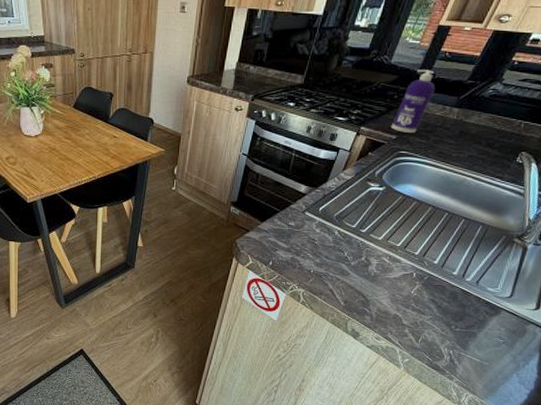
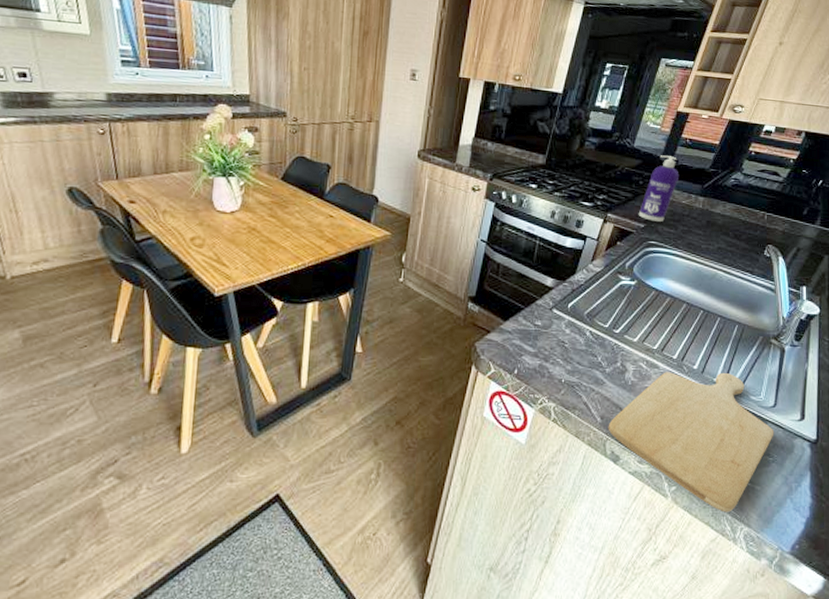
chopping board: none [350,266,508,382] -> present [608,372,774,513]

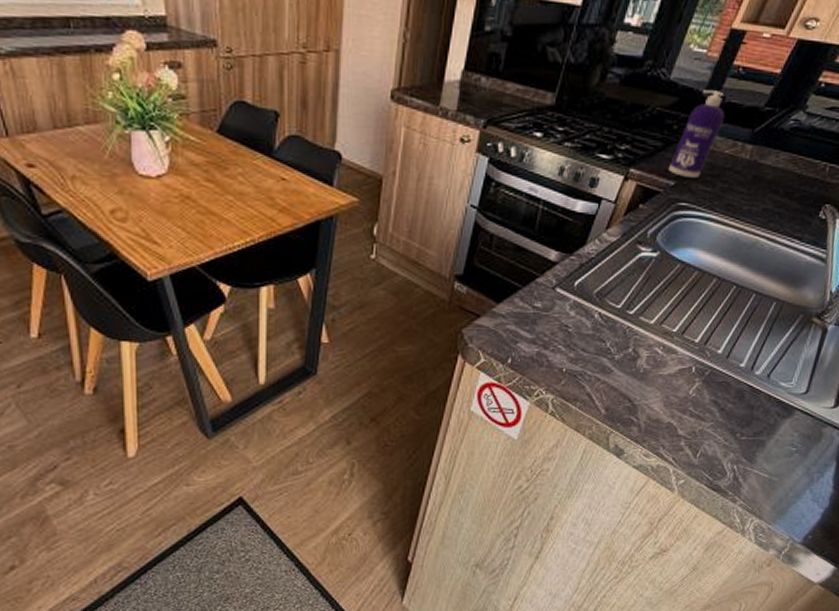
chopping board: present [608,372,774,513] -> none [612,356,802,505]

